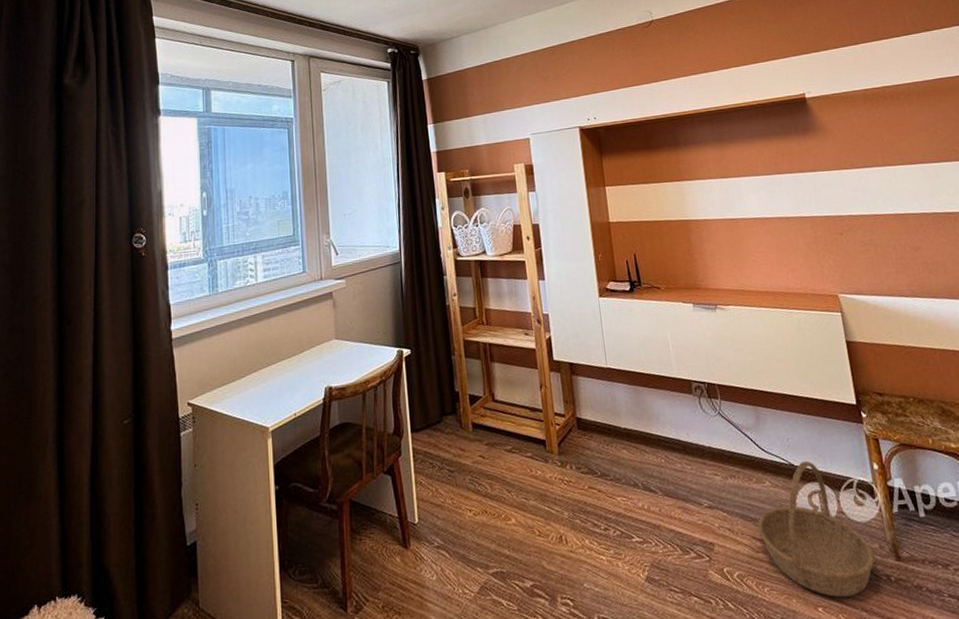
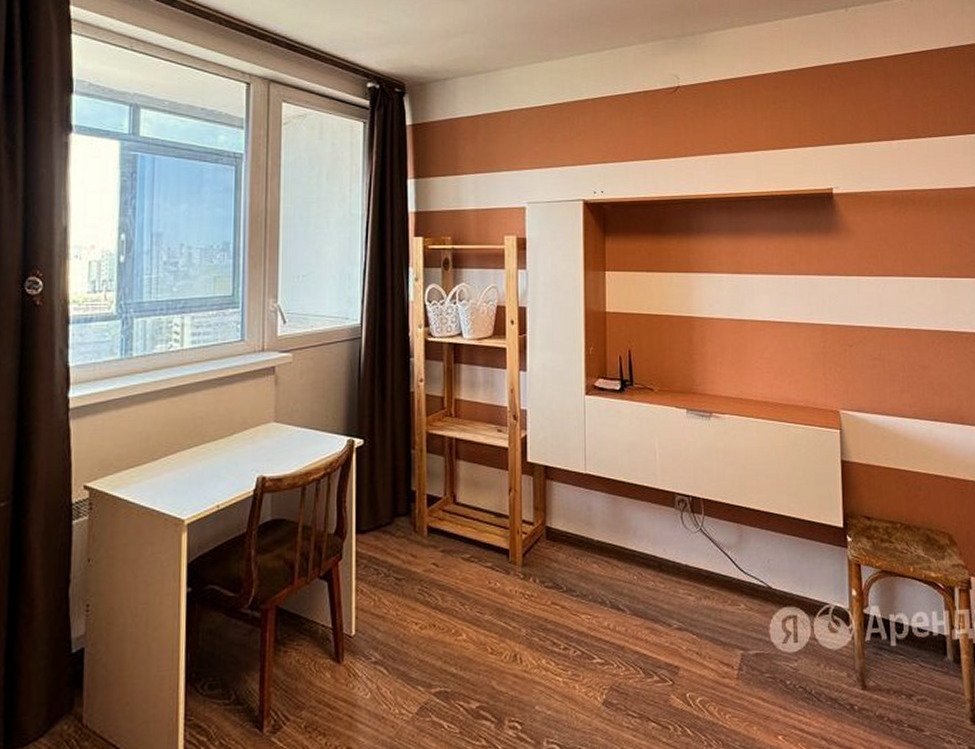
basket: present [757,460,875,598] -> none [726,583,841,726]

